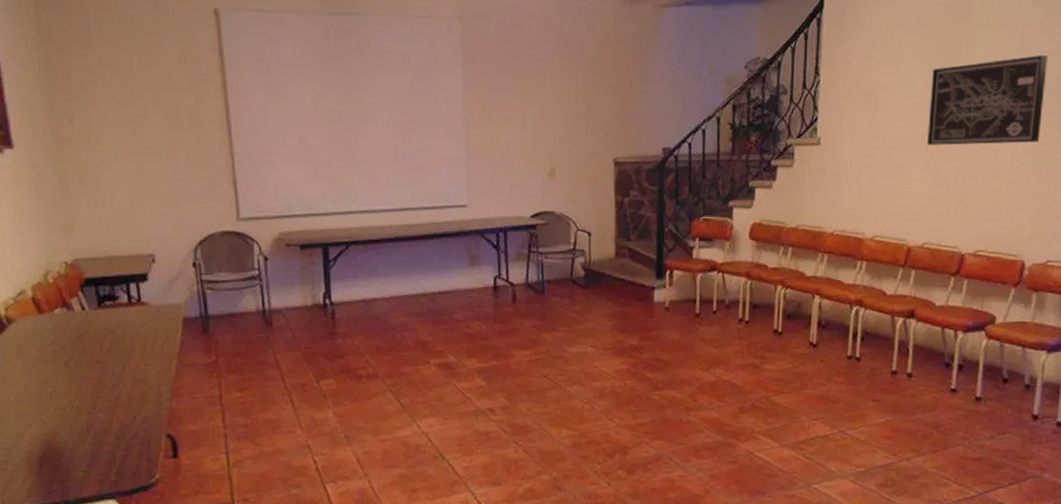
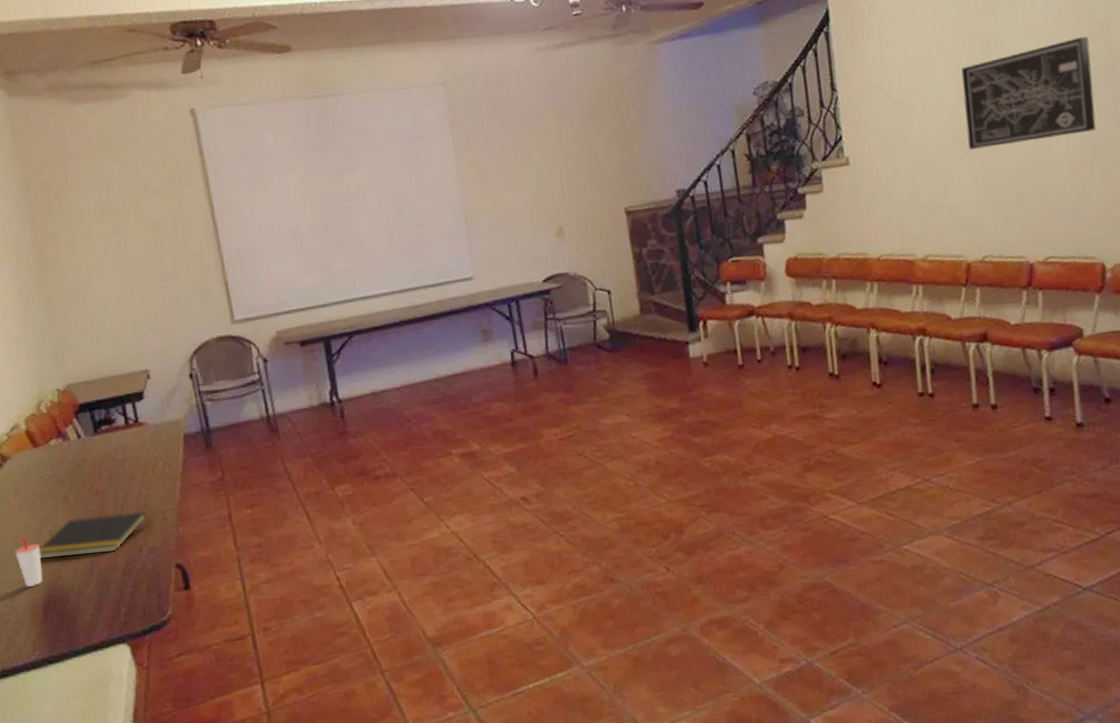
cup: none [14,394,41,440] -> present [14,536,43,587]
notepad: none [38,383,142,417] -> present [39,511,147,559]

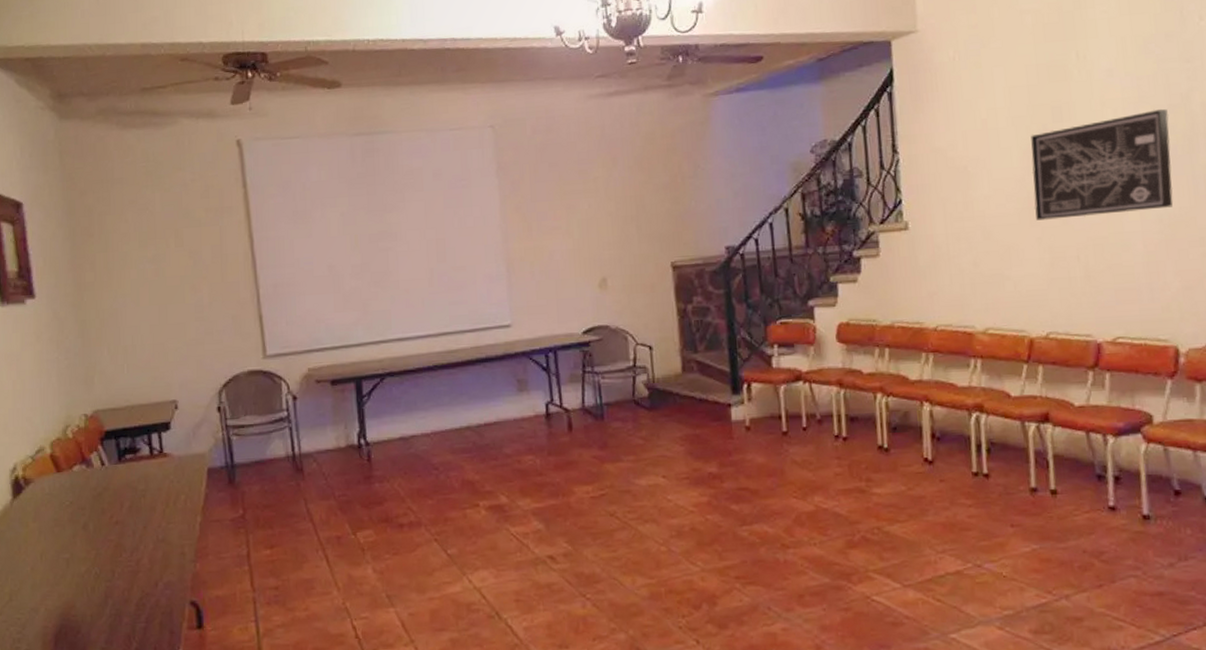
cup: present [14,536,43,587] -> none [29,562,57,614]
notepad: present [39,511,147,559] -> none [54,544,164,587]

